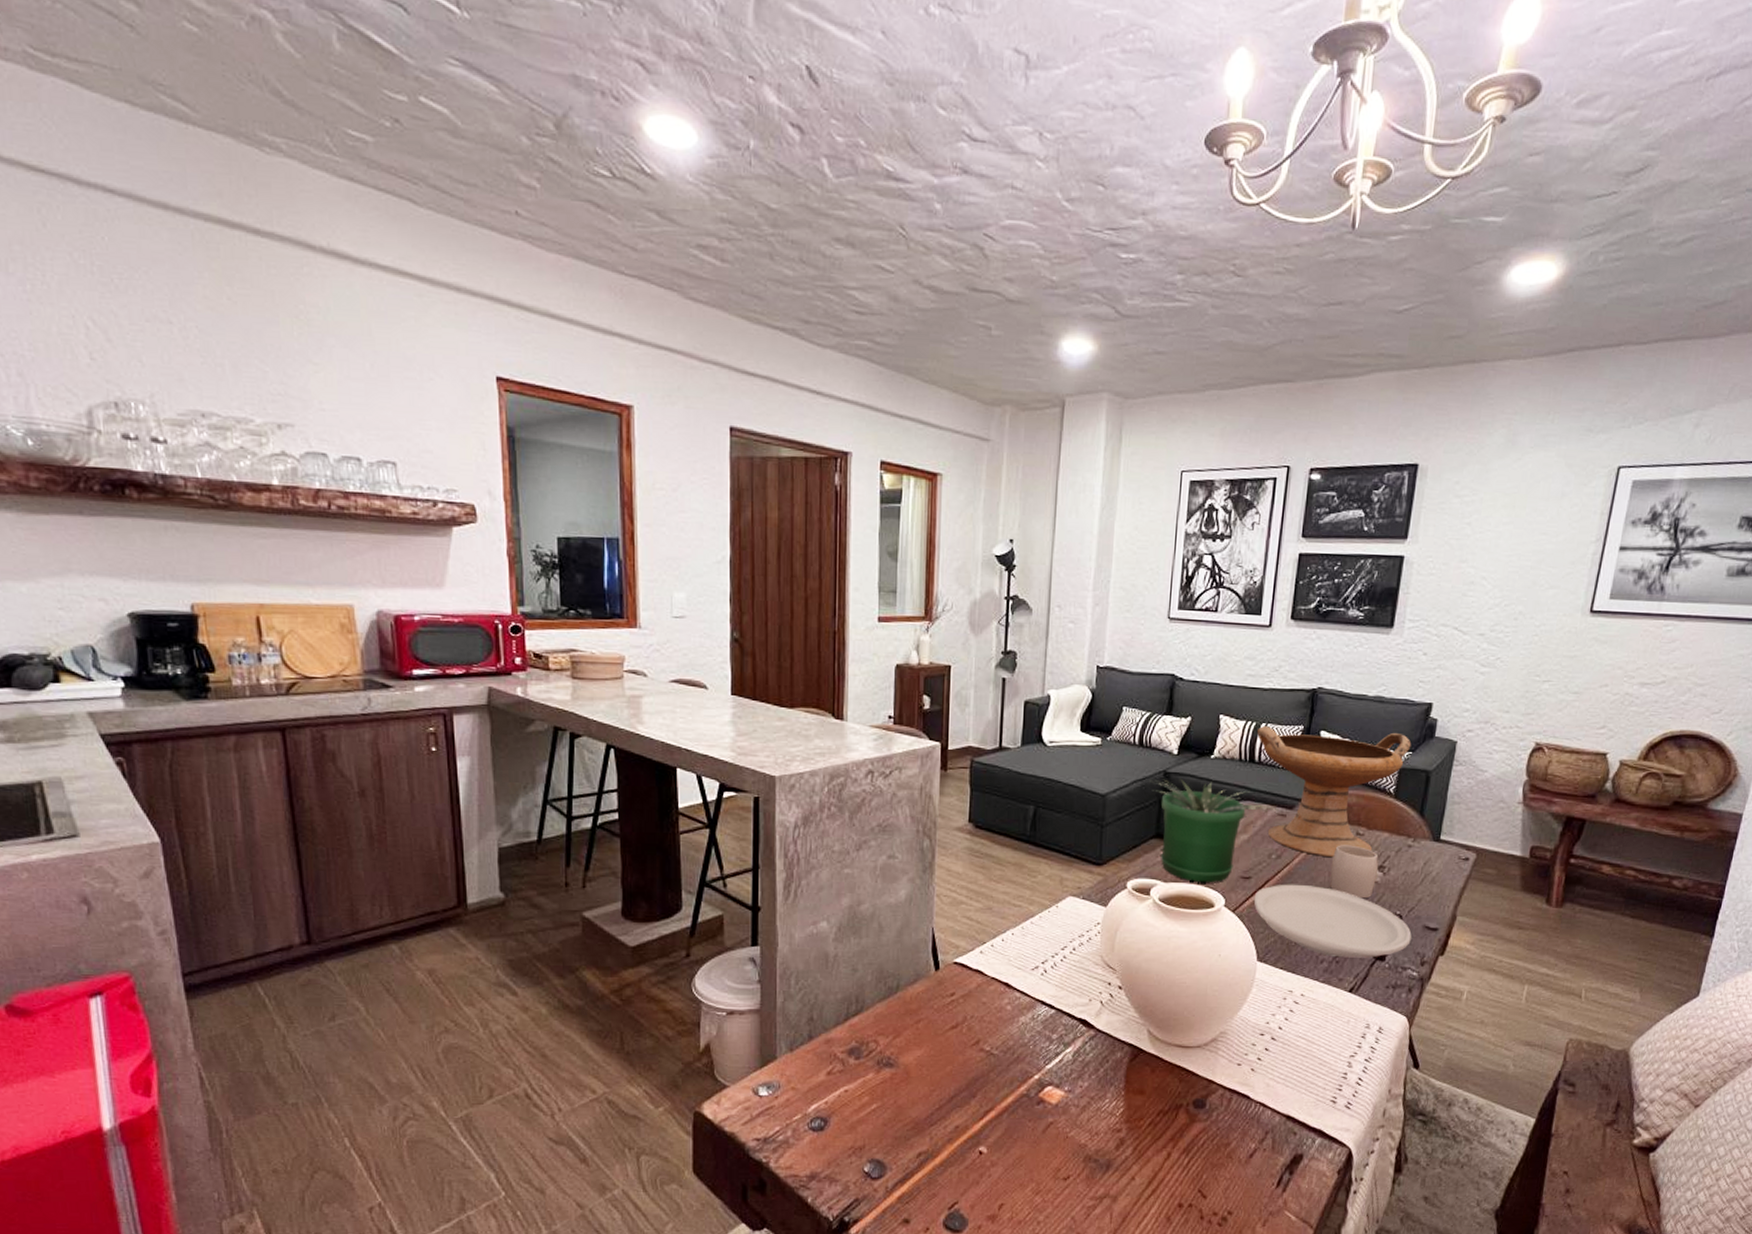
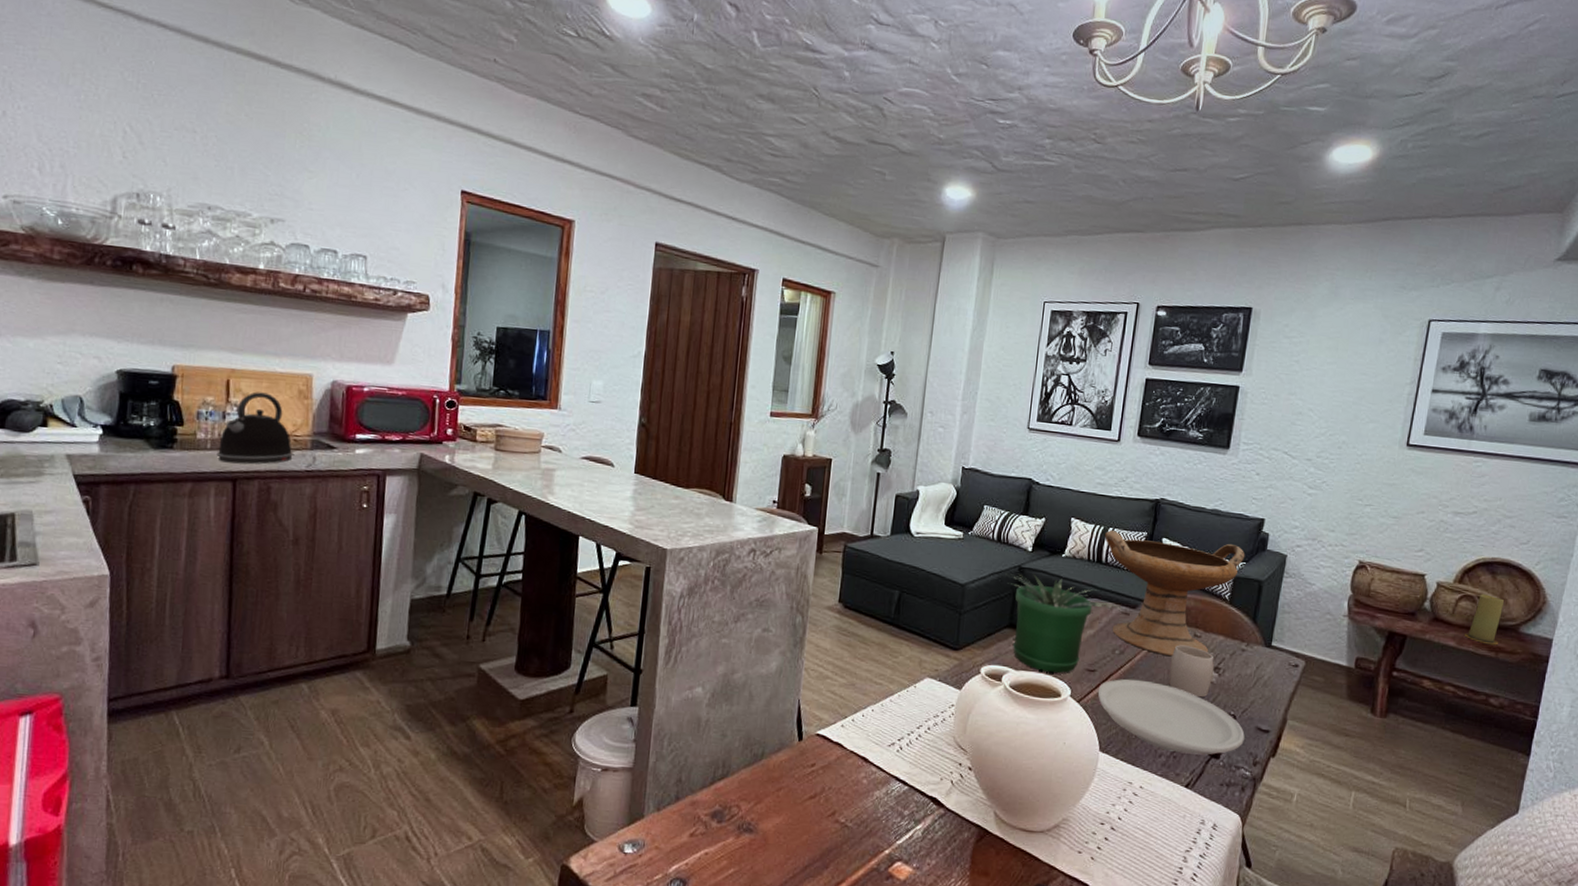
kettle: none [258,628,345,712] -> present [216,392,293,465]
candle: none [1647,770,1692,824] -> present [1464,594,1504,646]

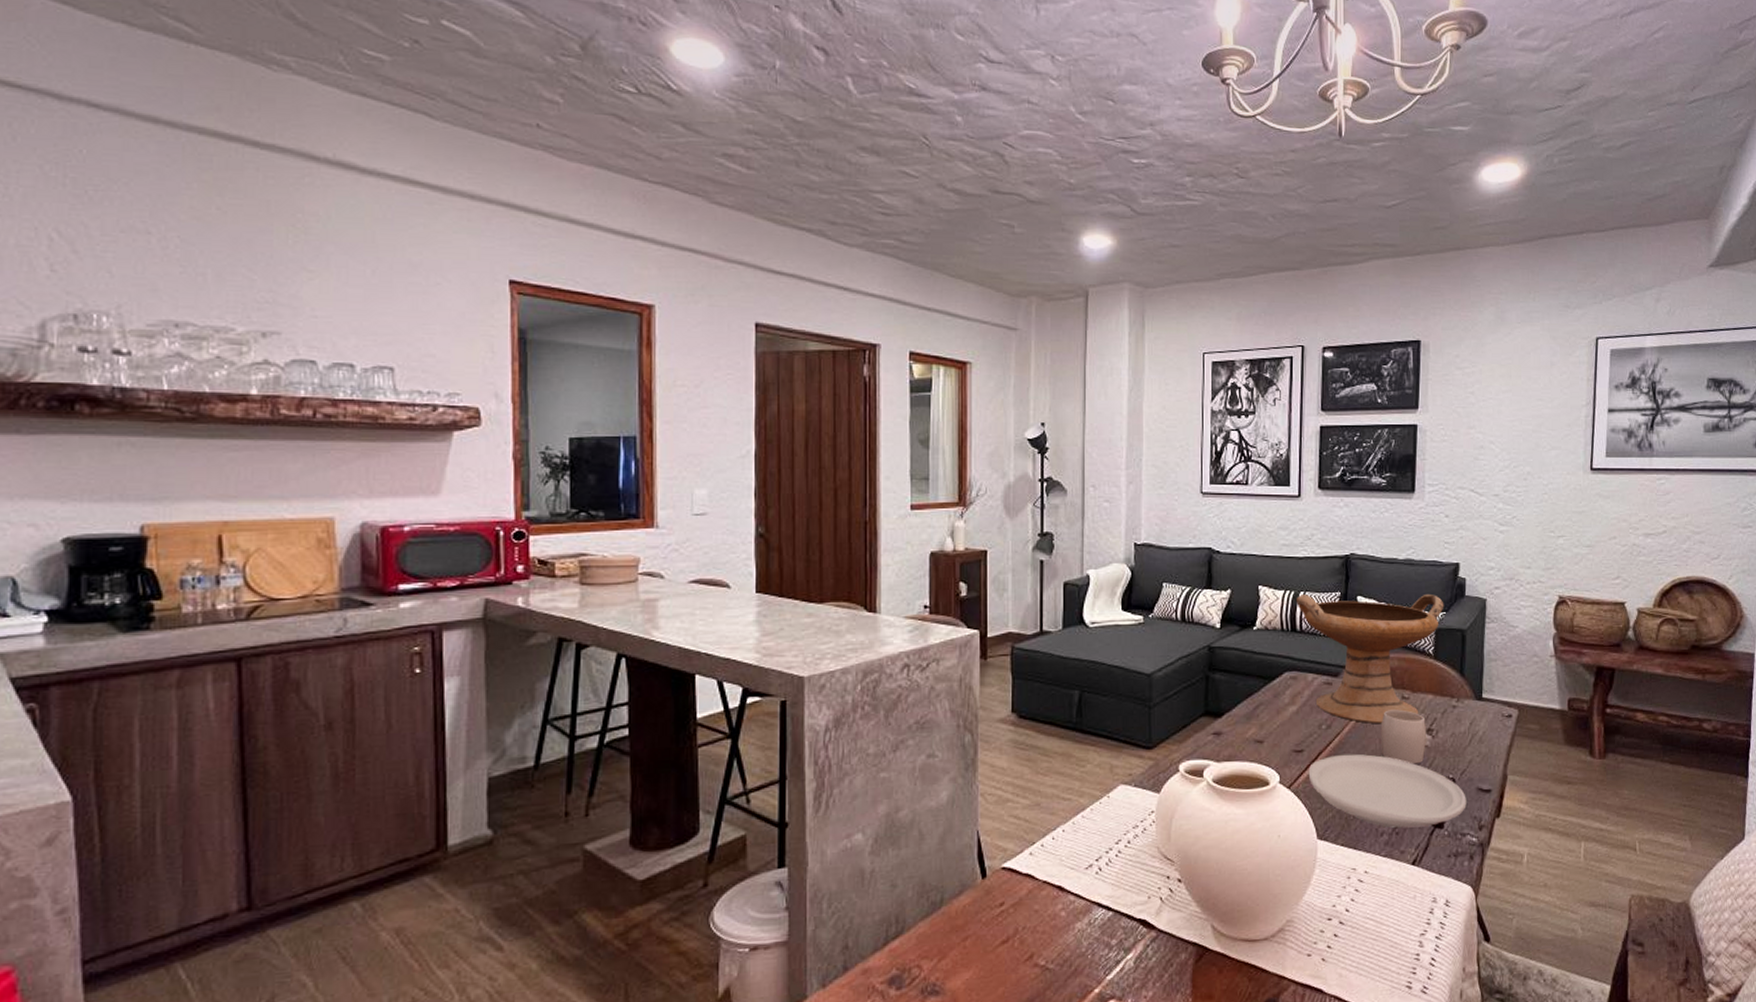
kettle: present [216,392,293,465] -> none [211,546,316,639]
planter: present [1007,573,1119,673] -> none [1197,652,1320,760]
candle: present [1464,594,1504,646] -> none [1670,615,1704,668]

